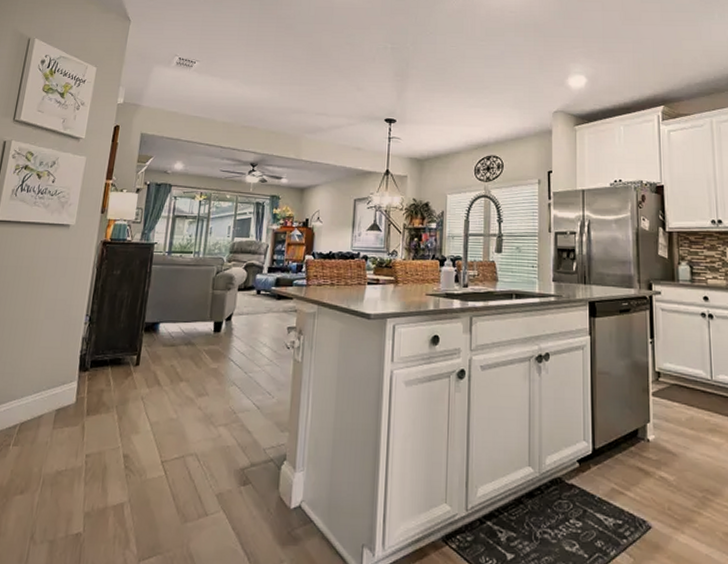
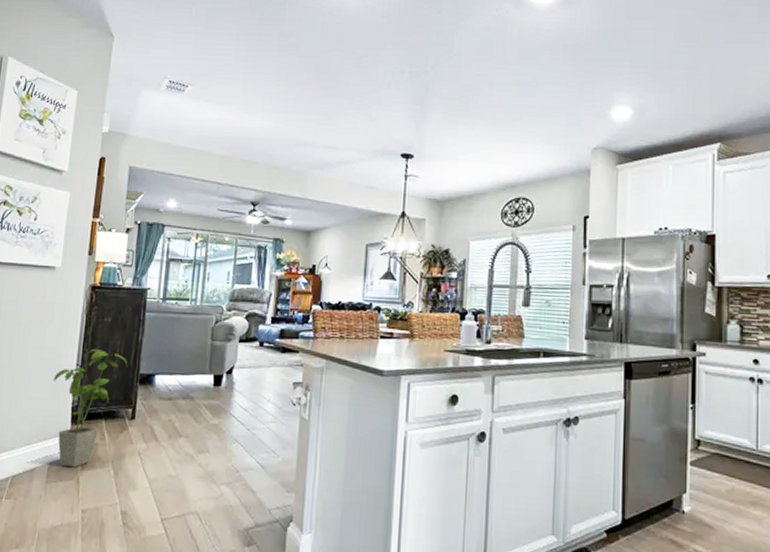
house plant: none [64,299,135,414] -> present [53,348,128,468]

